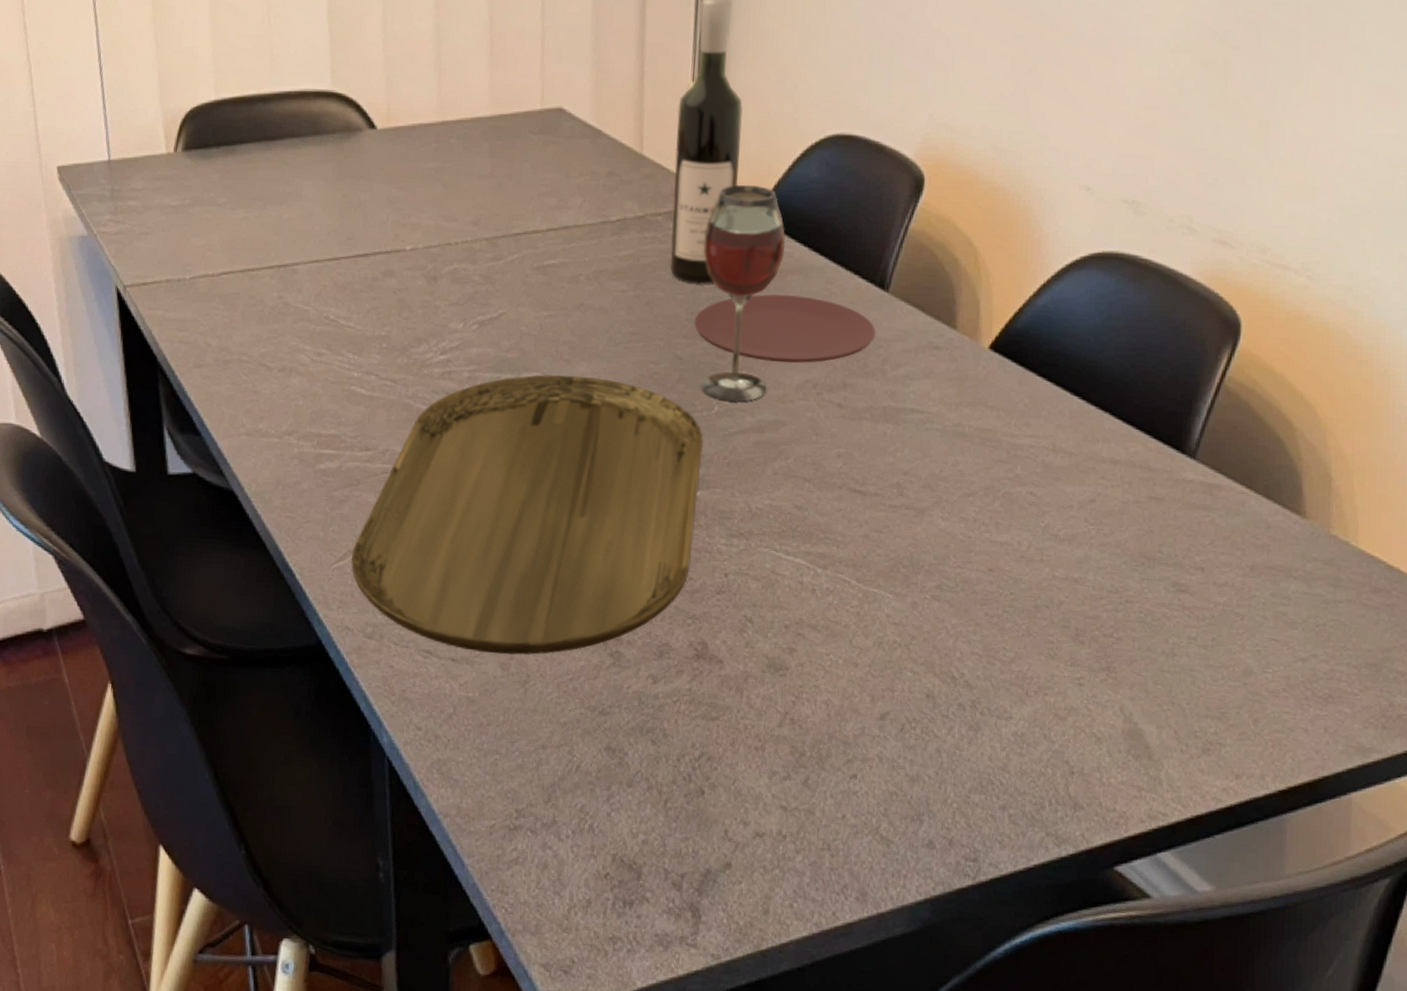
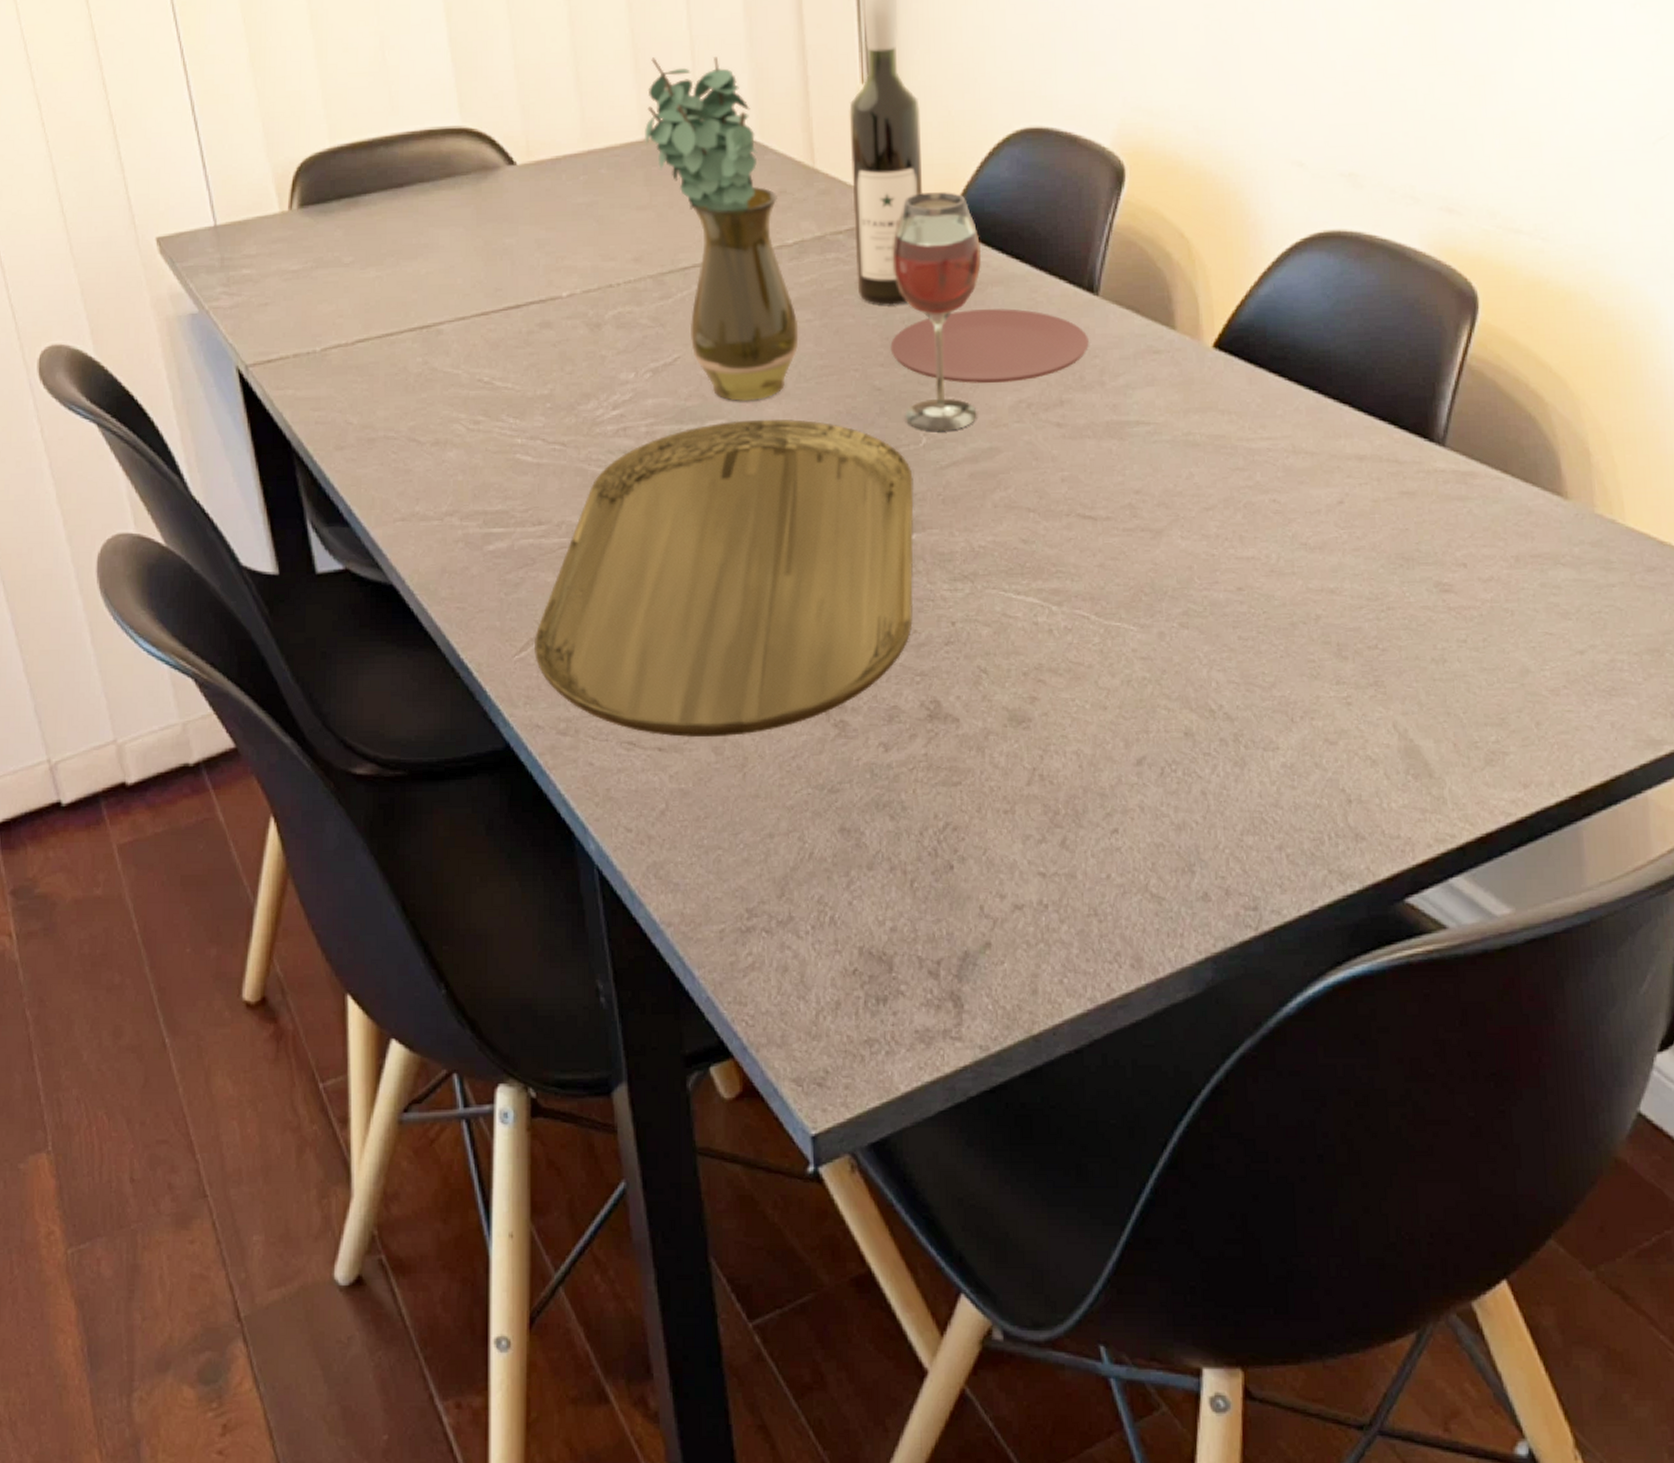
vase: none [492,43,614,358] -> present [644,57,799,401]

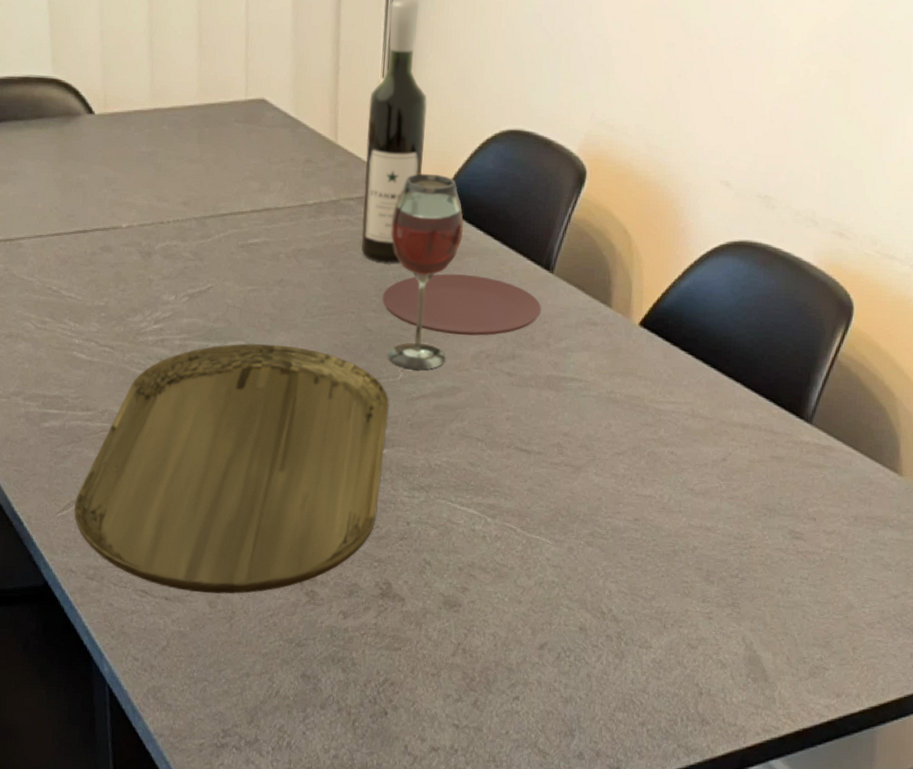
vase: present [644,57,799,401] -> none [200,37,311,329]

